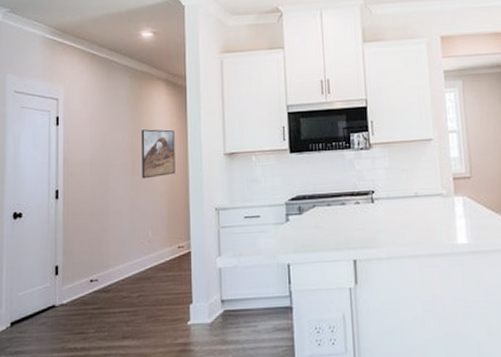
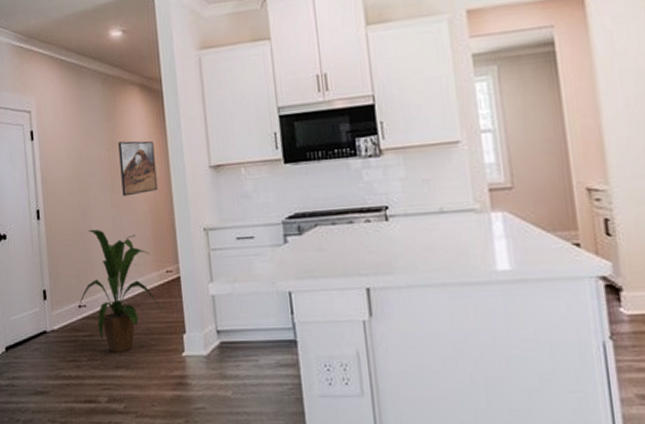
house plant: none [91,208,171,325] -> present [79,229,162,354]

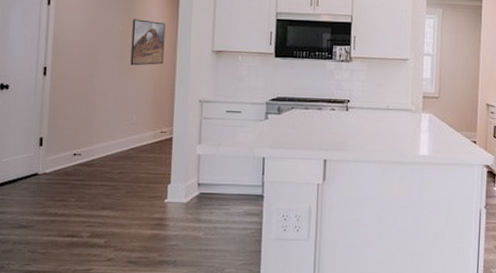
house plant: present [79,229,162,354] -> none [74,89,152,197]

